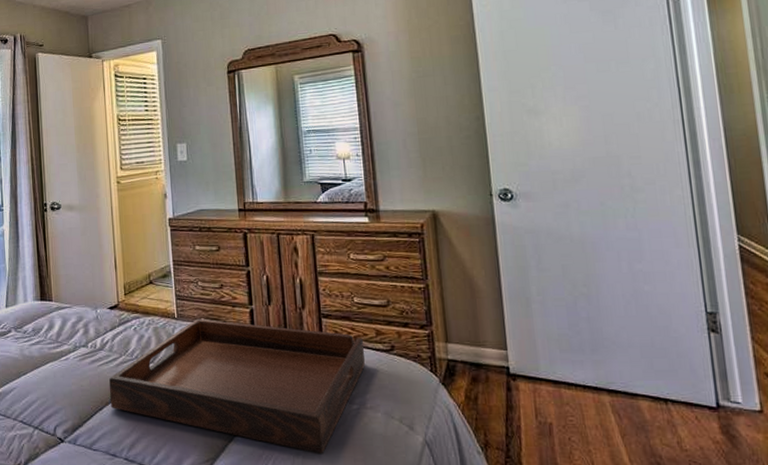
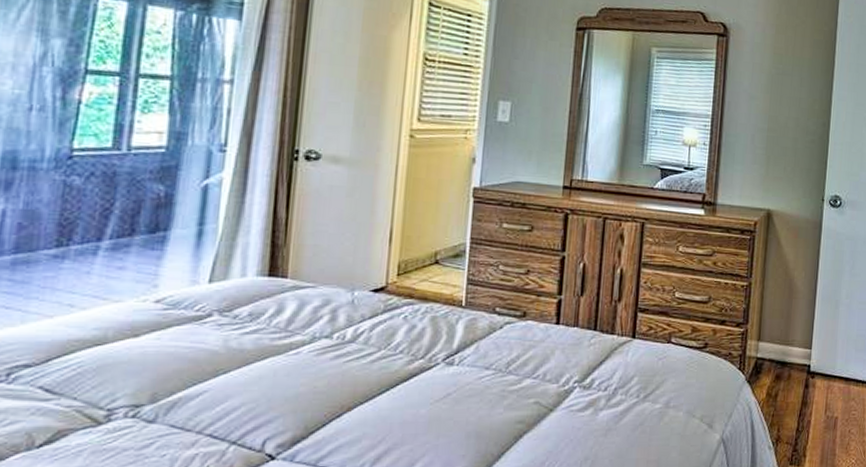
serving tray: present [109,318,365,453] -> none [354,307,677,457]

